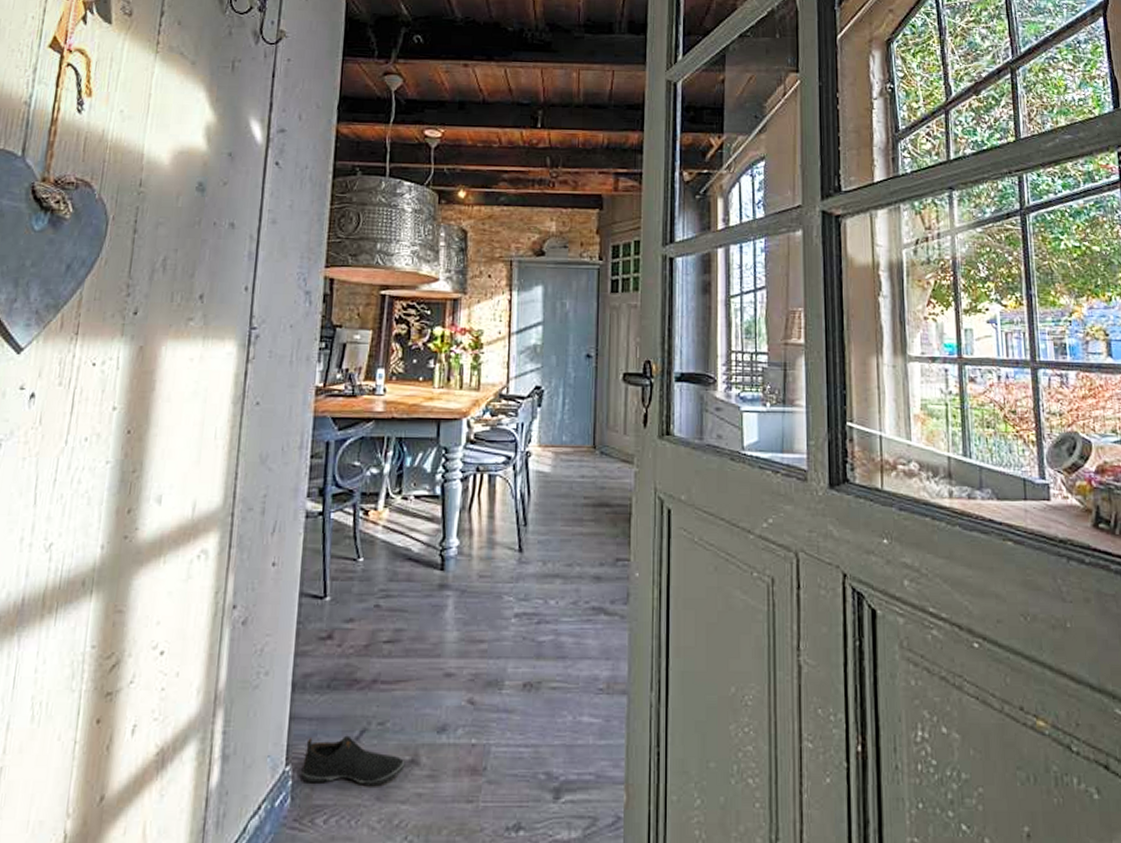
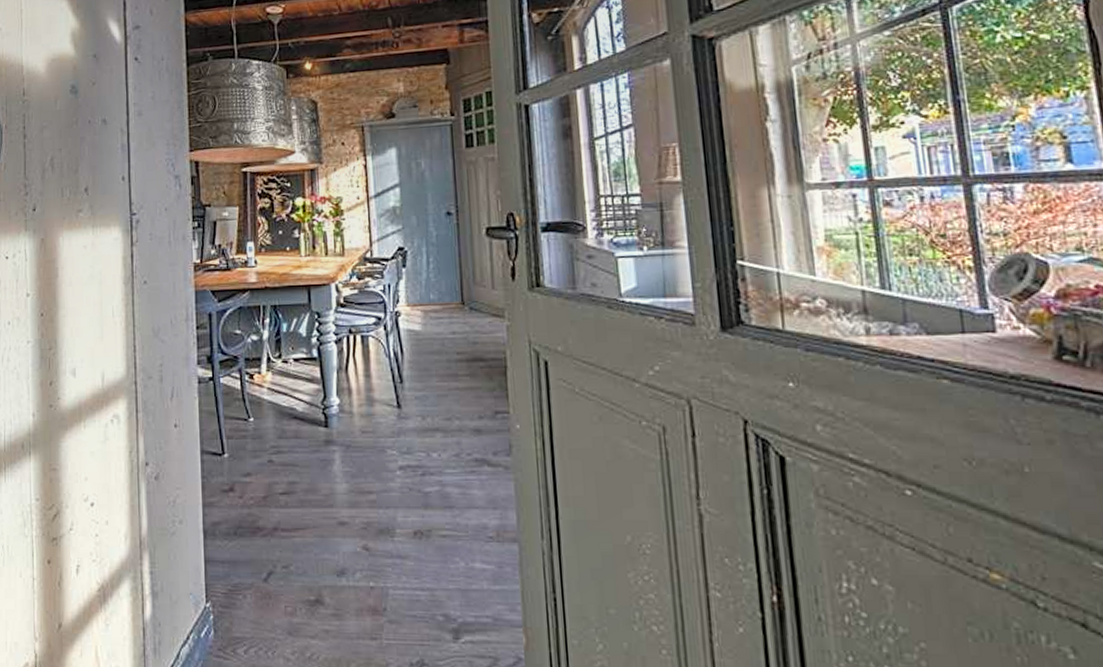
shoe: present [301,735,406,785] -> none [220,577,311,622]

